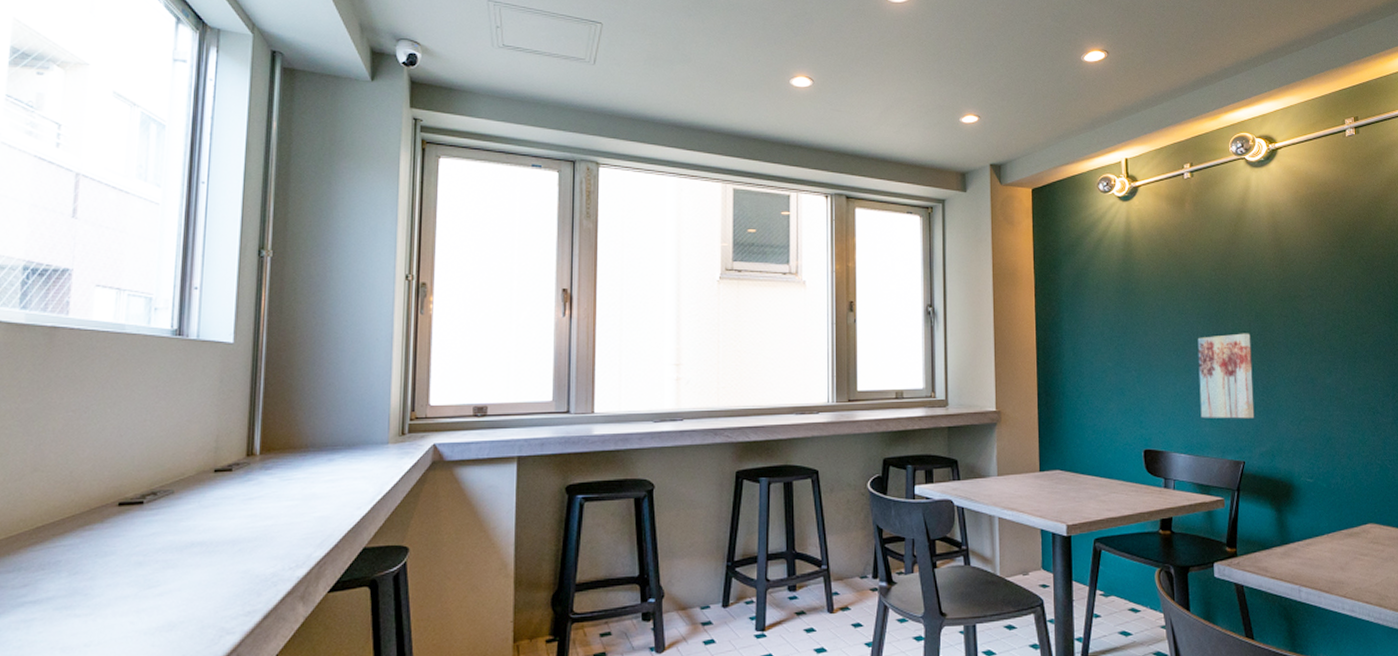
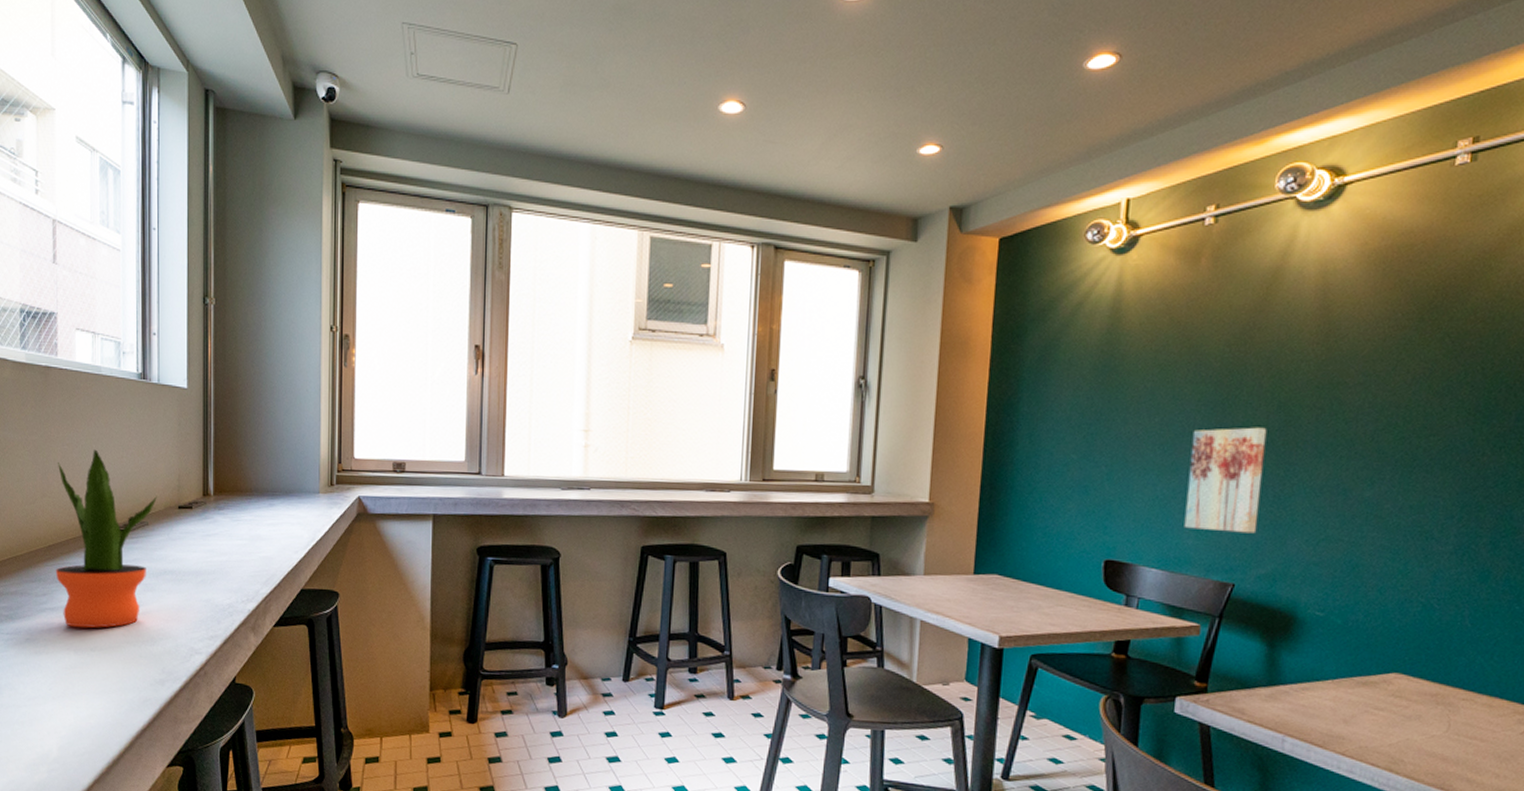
potted plant: none [42,414,189,621] -> present [55,449,158,629]

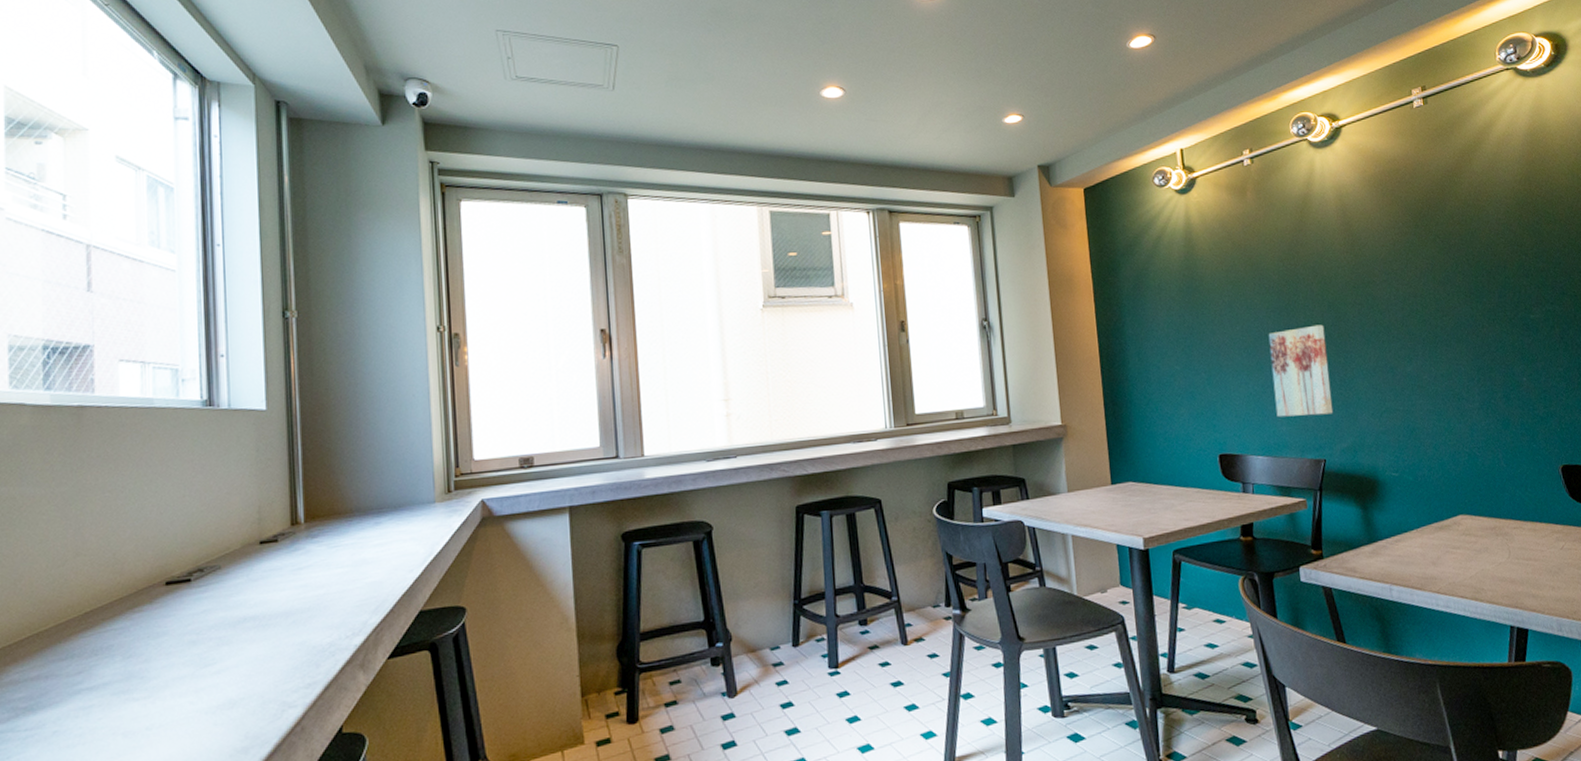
potted plant: present [55,449,158,629] -> none [94,492,233,706]

